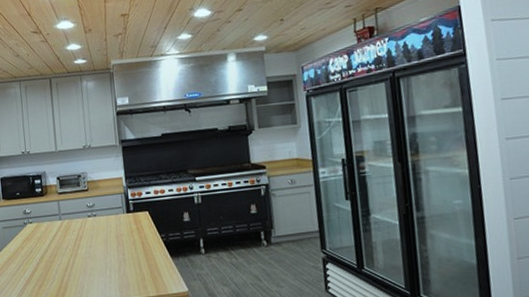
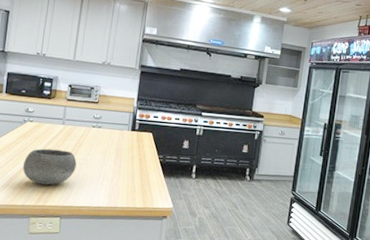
bowl: none [32,246,82,287] -> present [23,148,77,186]

